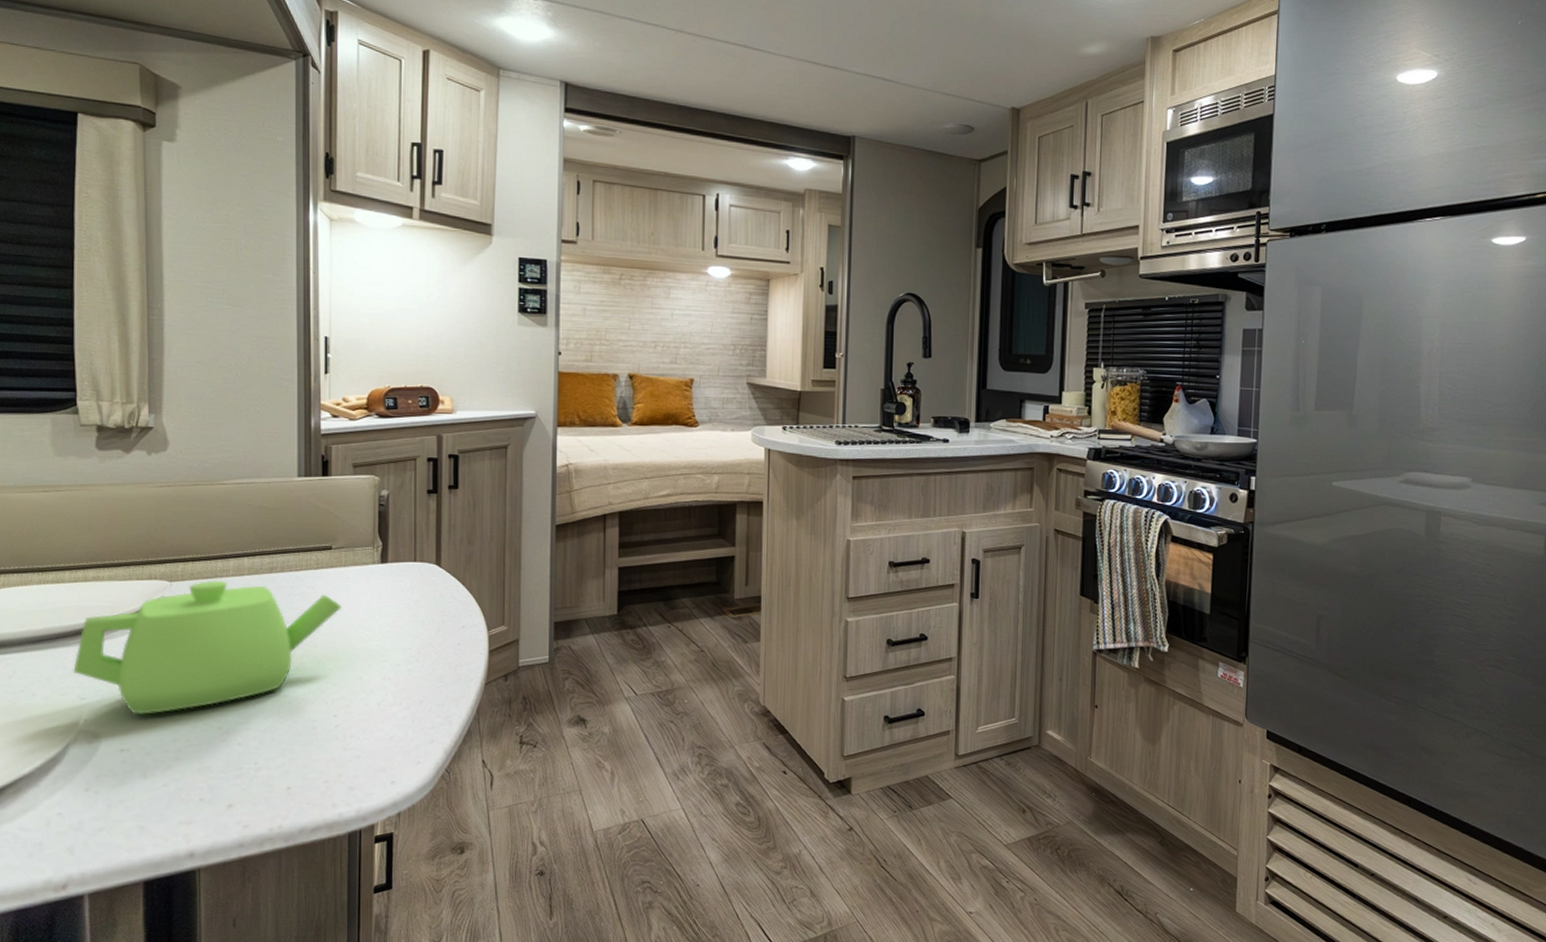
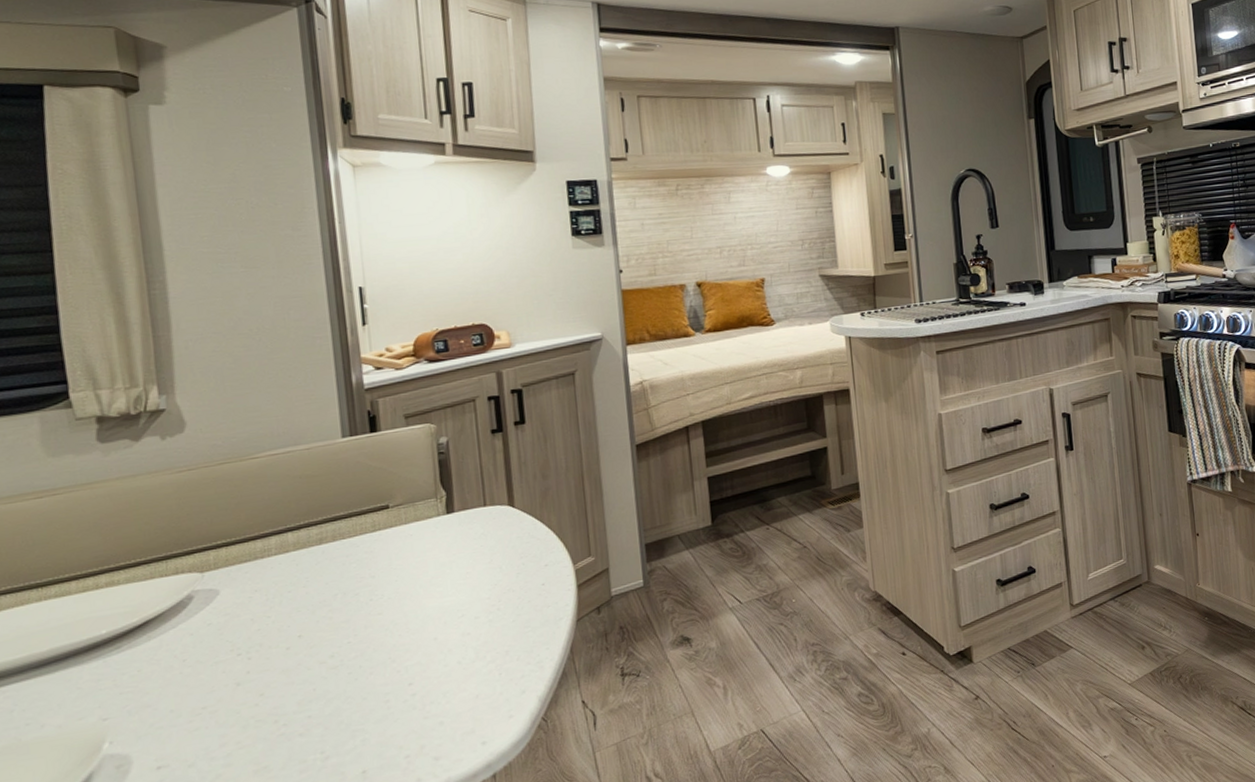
teapot: present [73,580,342,715] -> none [89,557,407,725]

